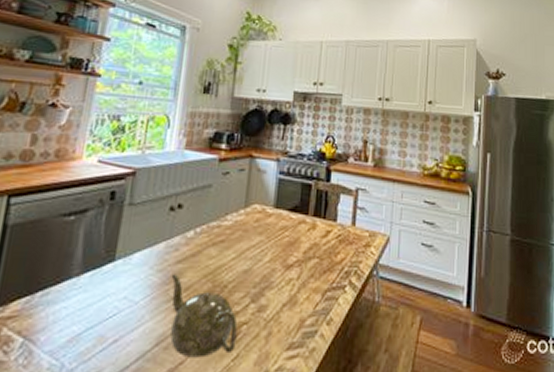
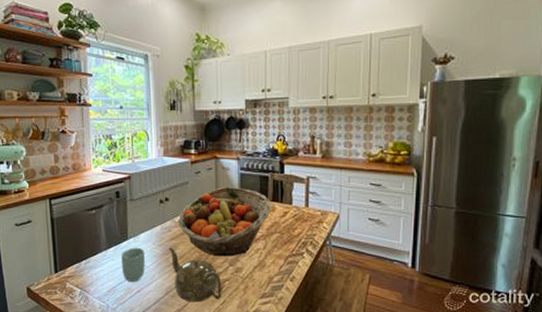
cup: none [96,272,136,328] -> present [121,247,145,283]
fruit basket: none [190,194,312,289] -> present [178,187,271,257]

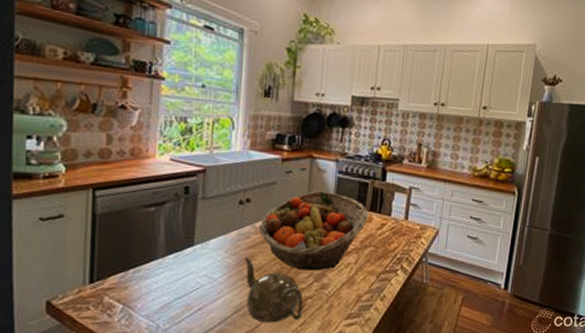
cup: present [121,247,145,283] -> none [181,255,213,298]

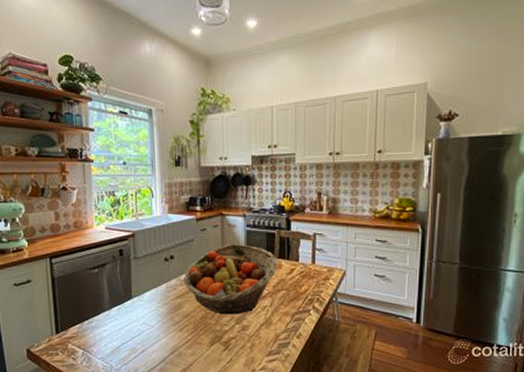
teapot: present [244,257,304,323] -> none [174,306,228,361]

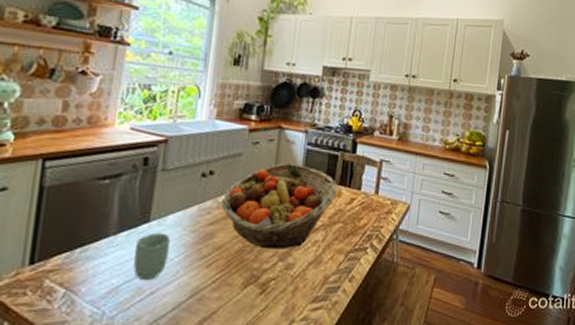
cup: none [124,306,150,343] -> present [133,232,170,281]

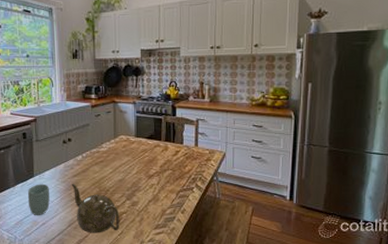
teapot: none [204,234,267,308] -> present [71,183,120,233]
fruit basket: present [222,163,338,250] -> none [80,128,164,192]

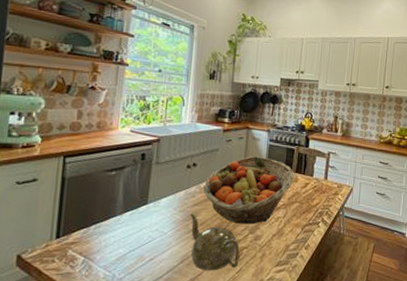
cup: present [27,184,50,216] -> none [136,212,164,250]
fruit basket: none [80,128,164,192] -> present [203,156,294,224]

